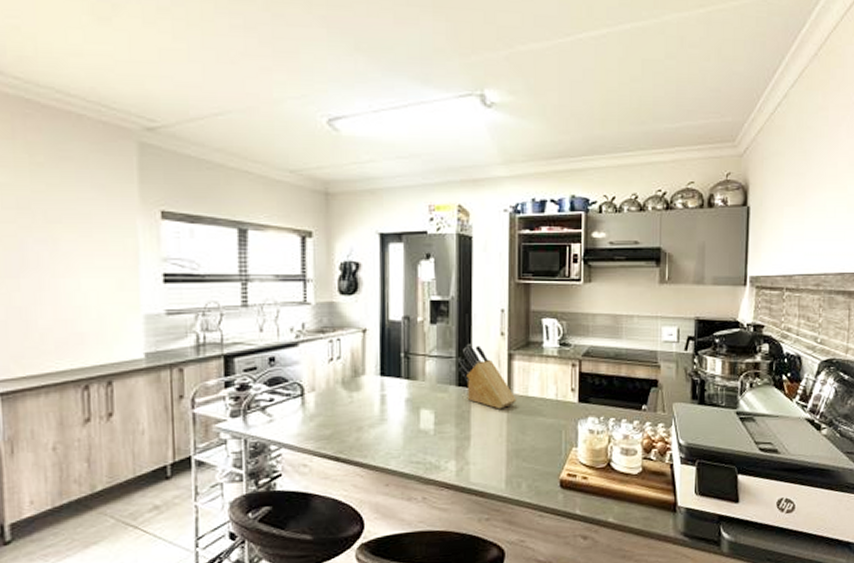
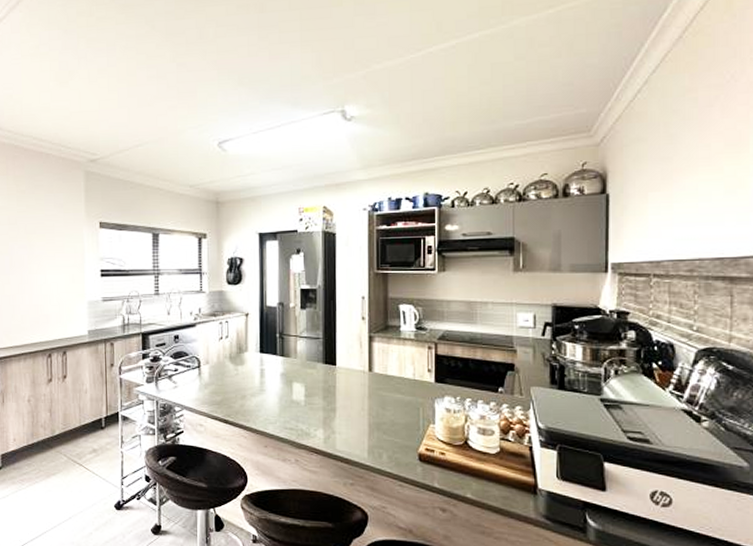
knife block: present [457,344,517,409] -> none [324,327,377,386]

